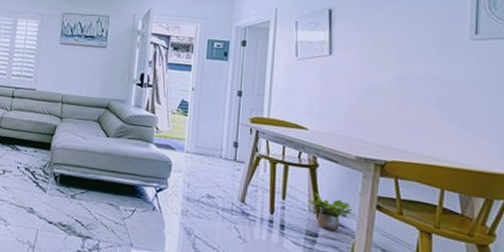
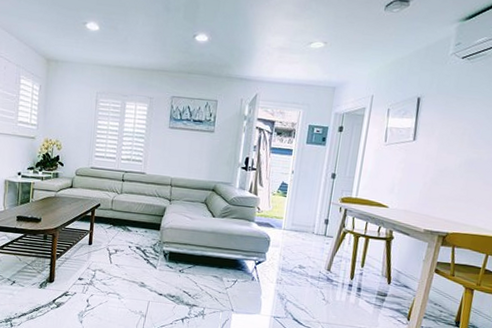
potted plant: present [308,191,356,232] -> none [382,260,419,291]

